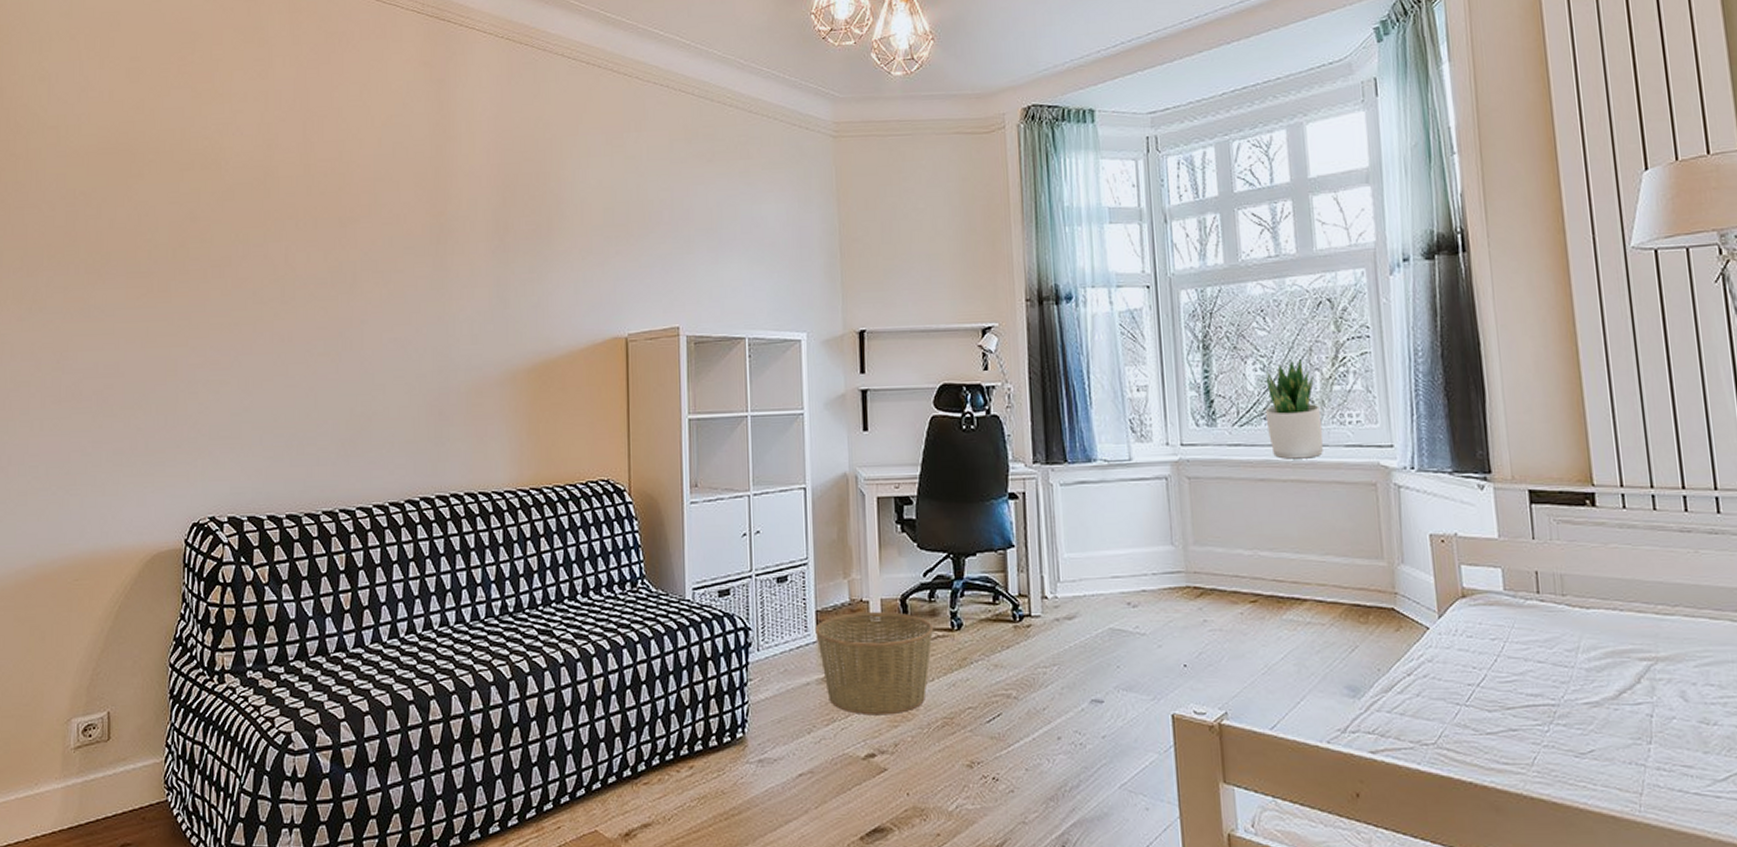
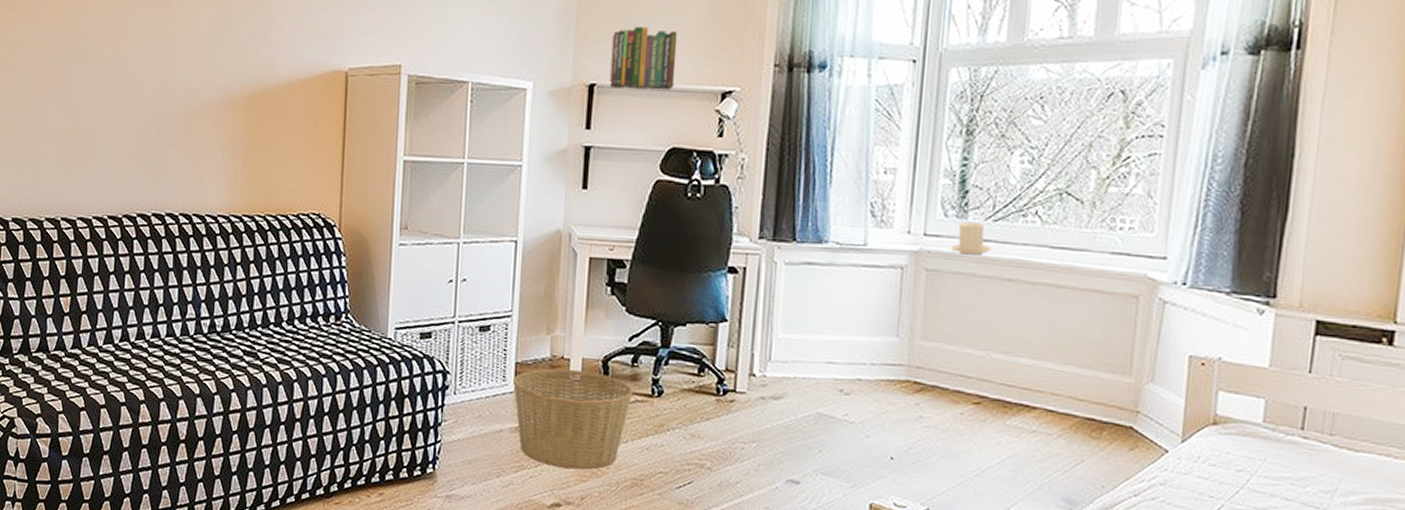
books: none [876,274,937,333] -> present [609,27,678,90]
candle: none [1206,428,1243,460] -> present [951,221,992,255]
planter: present [1265,359,1324,459] -> none [1024,154,1089,263]

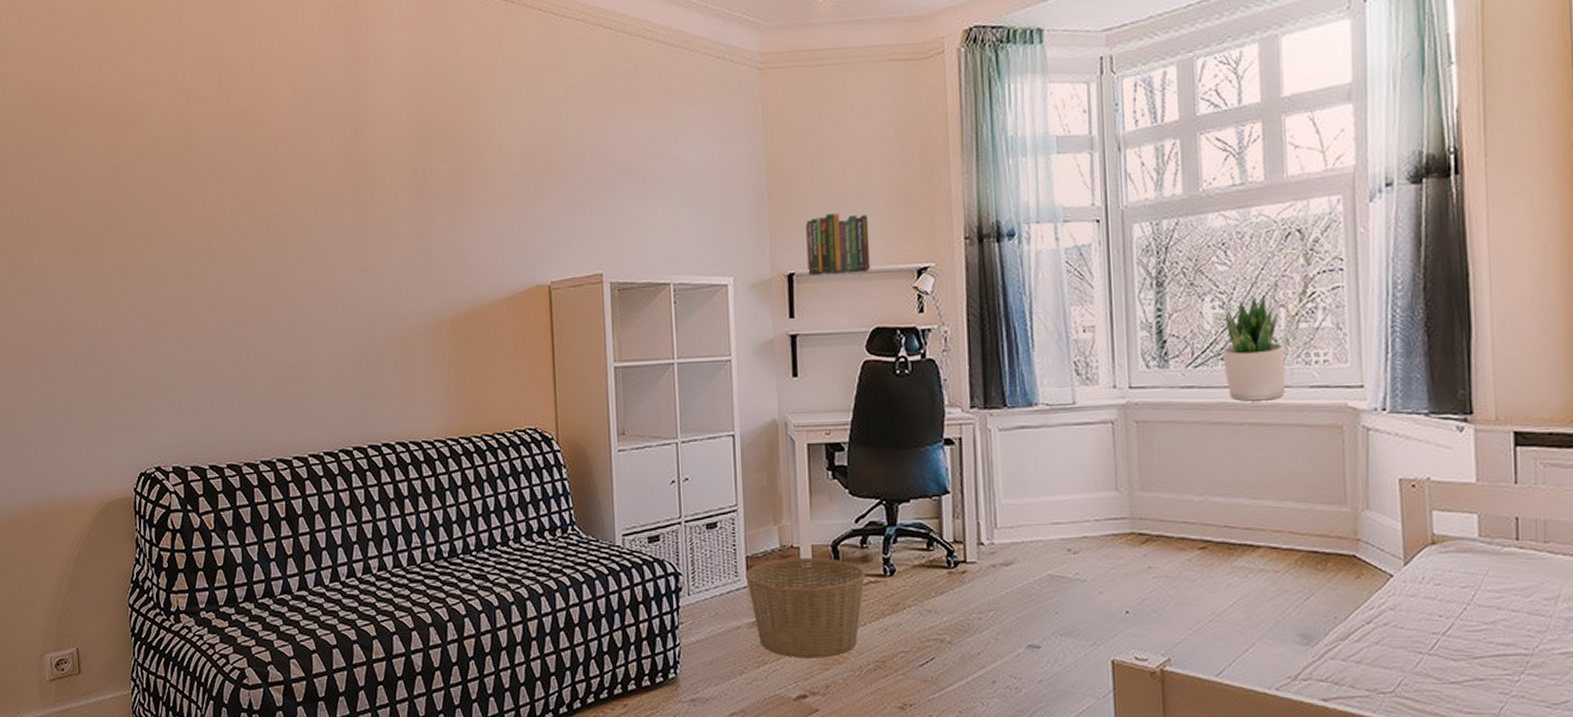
candle: present [951,221,992,255] -> none [1156,370,1196,403]
planter: none [1024,154,1089,263] -> present [1222,295,1286,402]

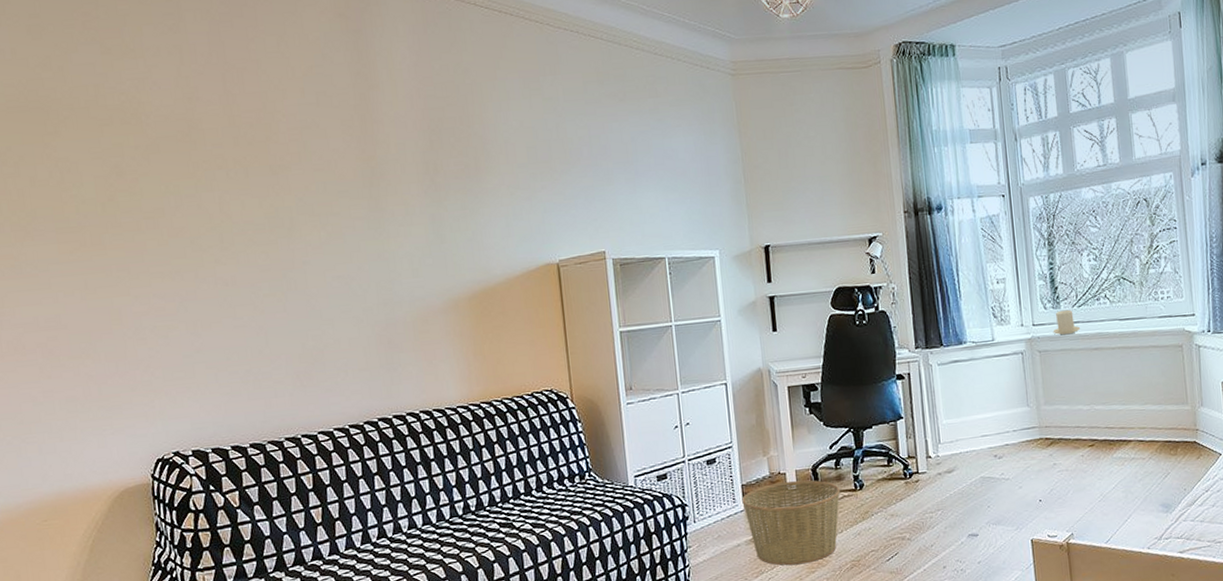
books: present [805,213,870,276] -> none [777,195,831,247]
candle: none [1156,370,1196,403] -> present [1053,309,1081,335]
planter: present [1222,295,1286,402] -> none [1097,249,1143,331]

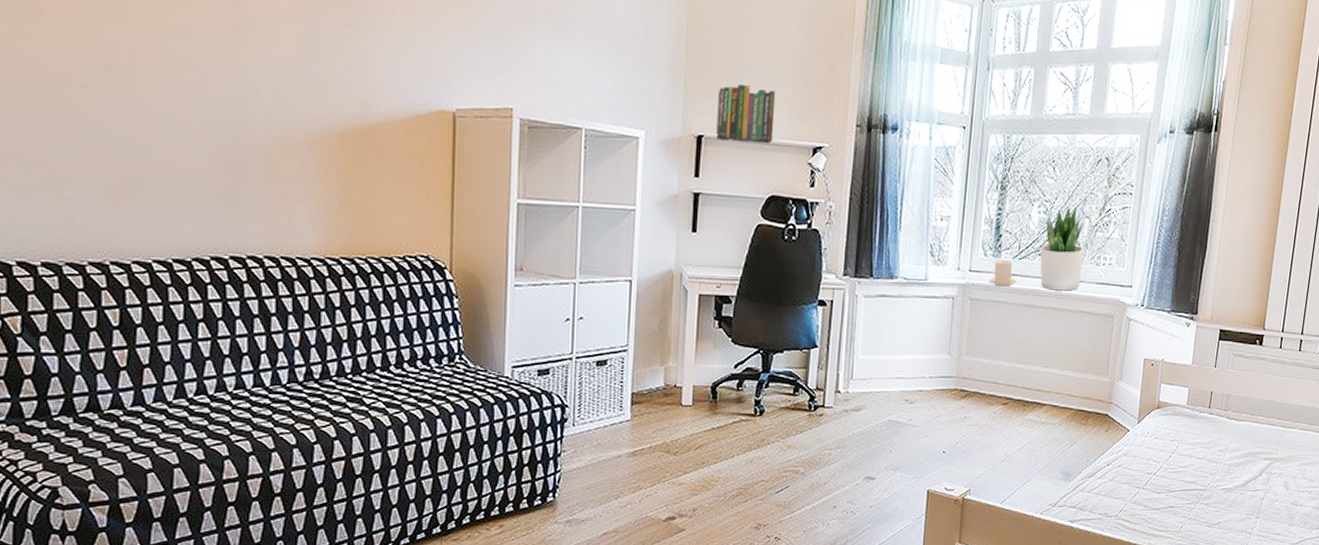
basket: present [742,480,840,566] -> none [630,396,738,485]
books: none [777,195,831,247] -> present [716,85,776,144]
planter: none [1097,249,1143,331] -> present [1040,207,1083,291]

